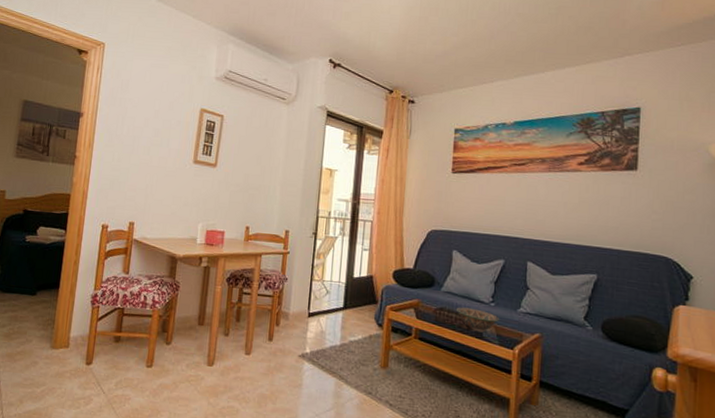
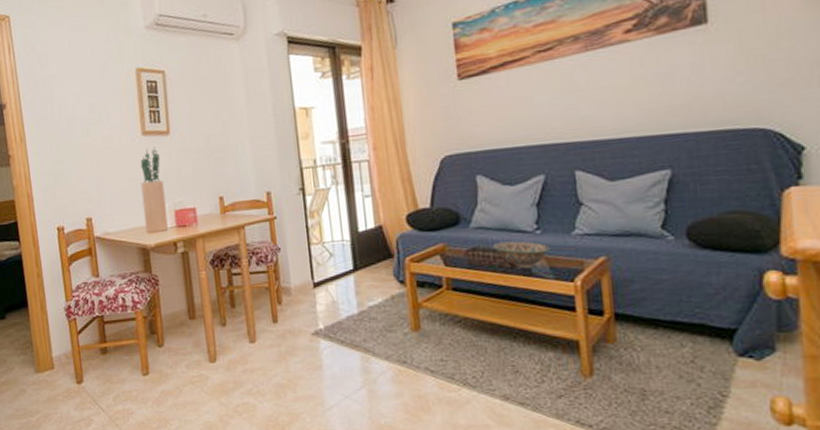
vase: none [178,174,205,247] -> present [140,147,169,234]

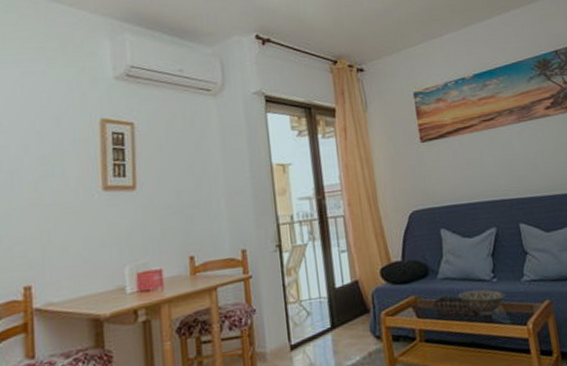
vase: present [140,147,169,234] -> none [97,203,129,302]

